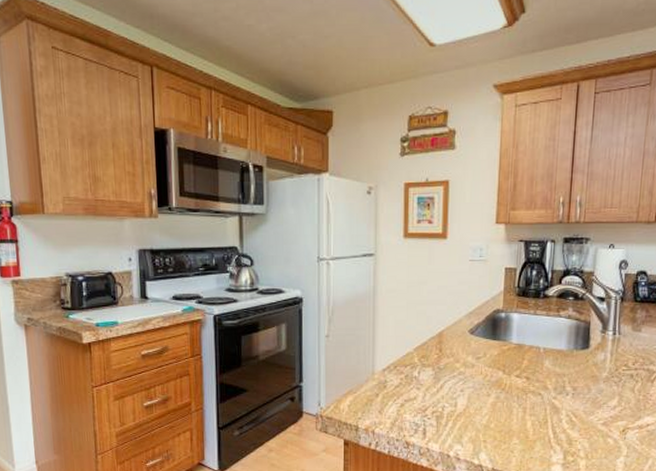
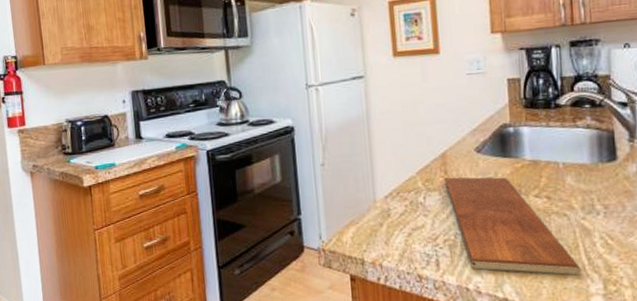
chopping board: none [439,355,547,447] -> present [445,177,582,276]

